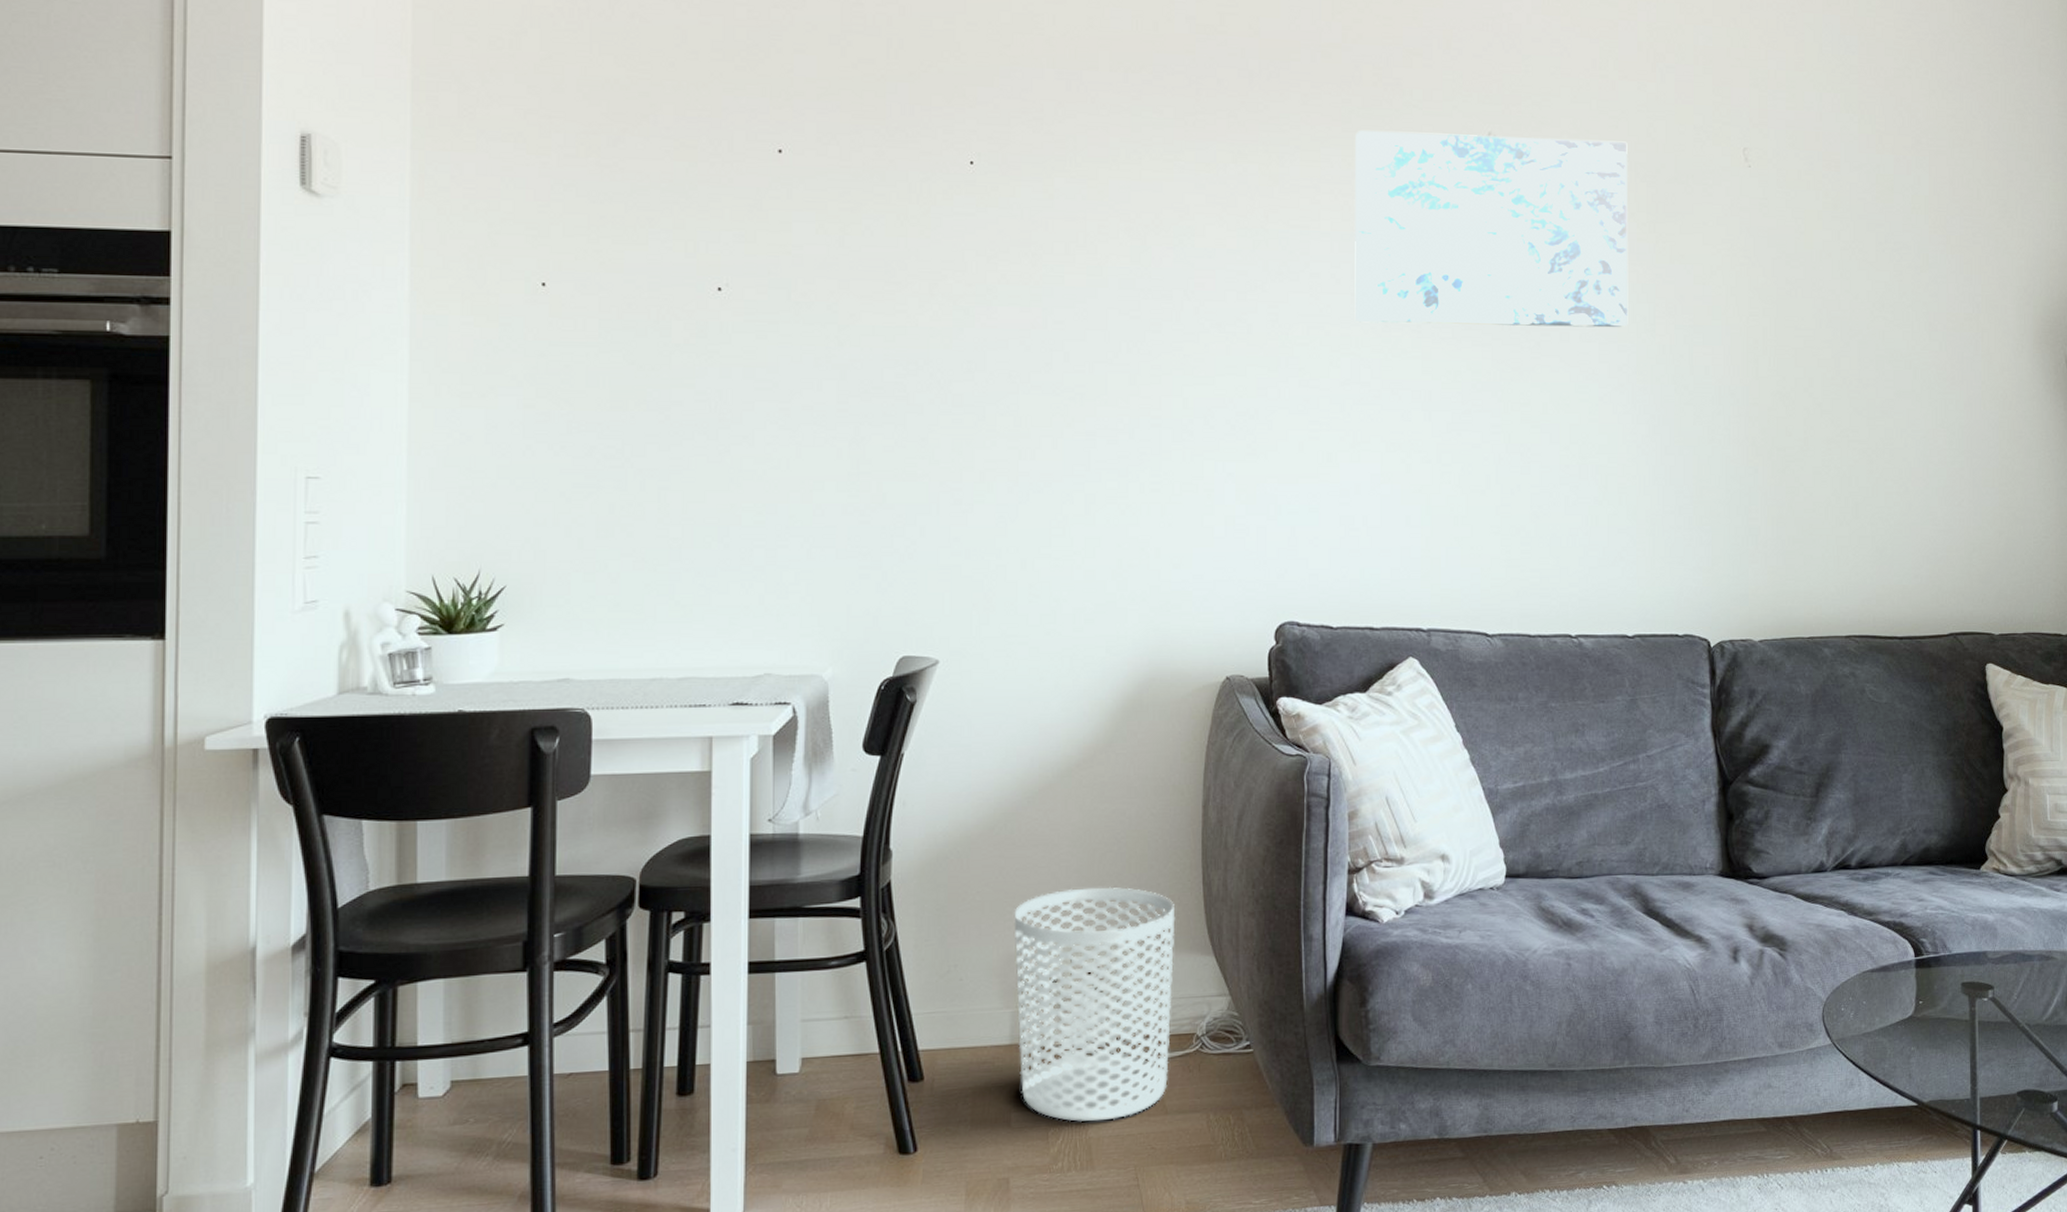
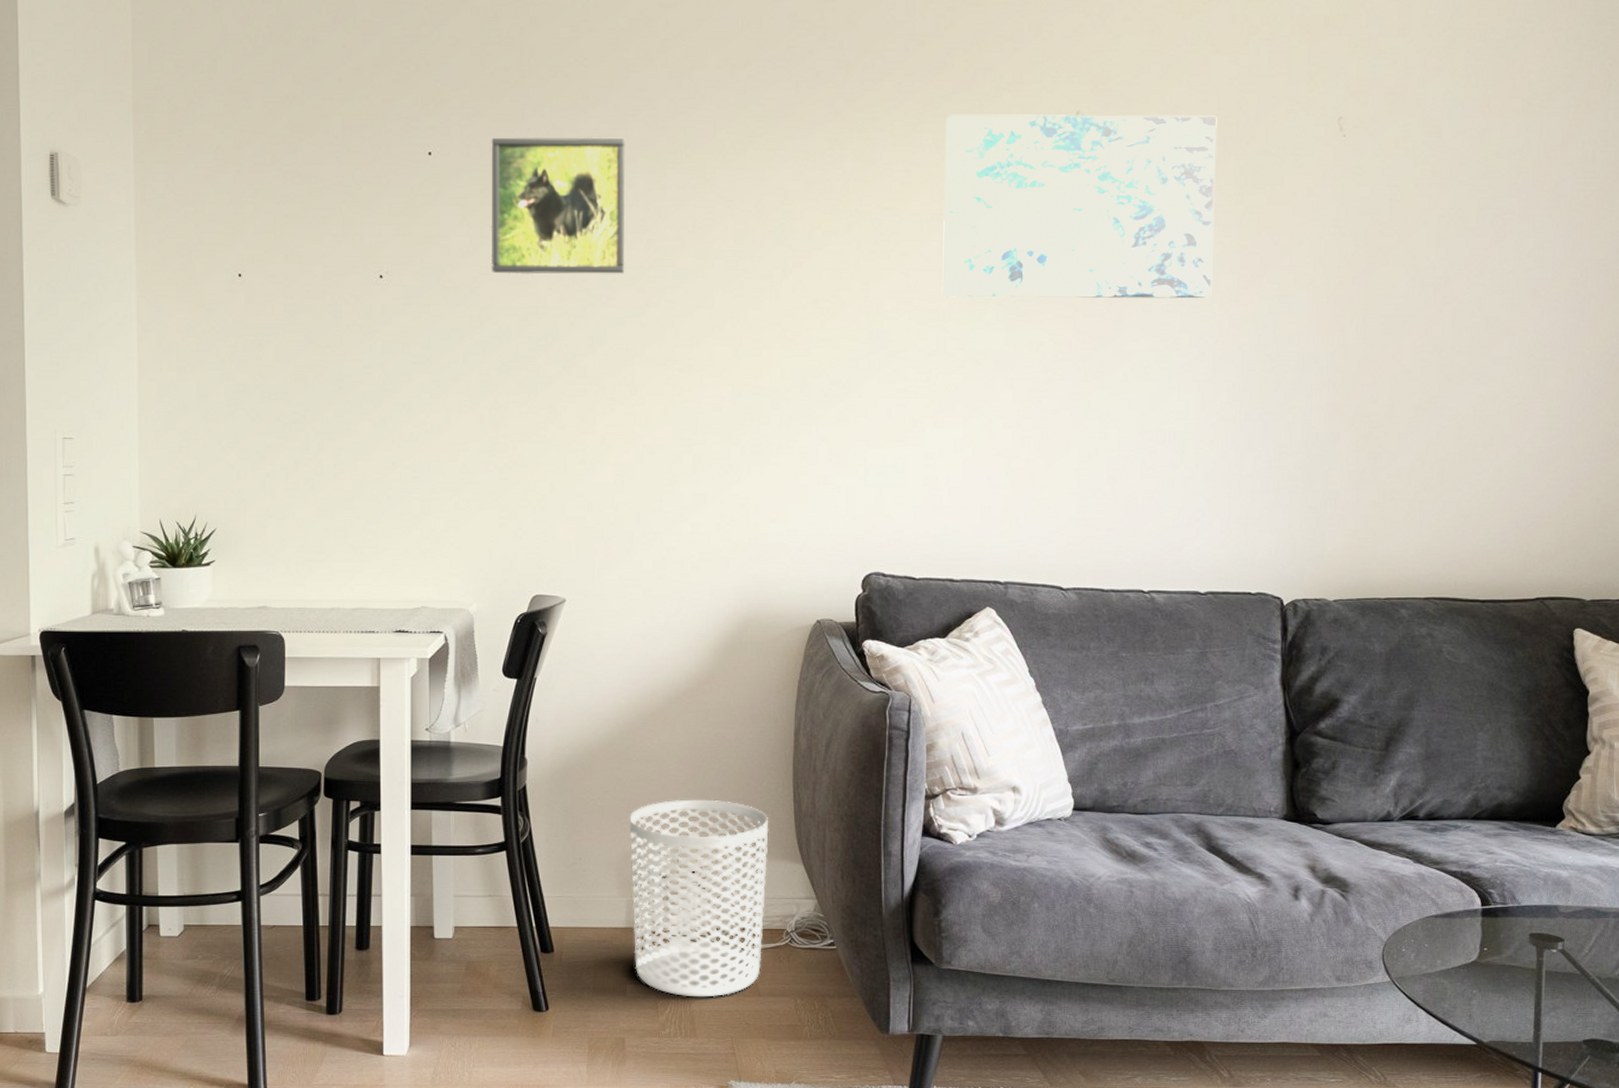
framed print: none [851,136,1009,292] -> present [491,137,626,274]

